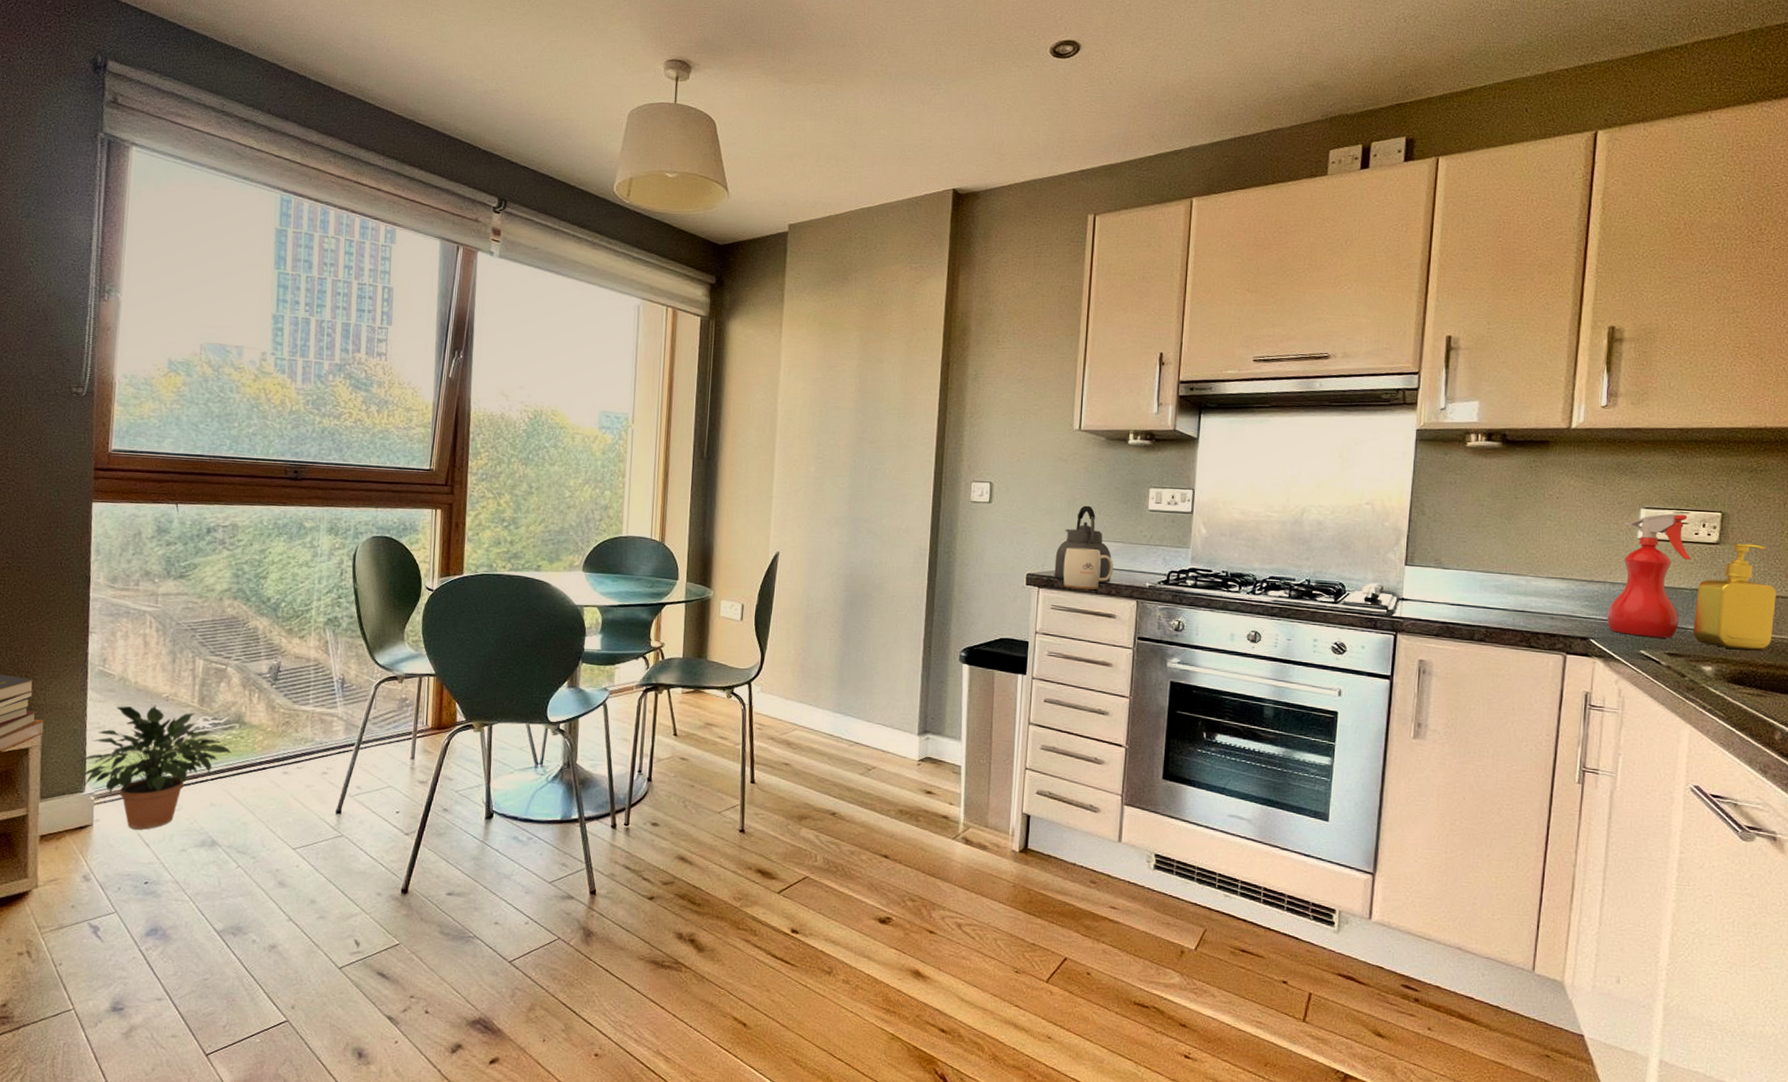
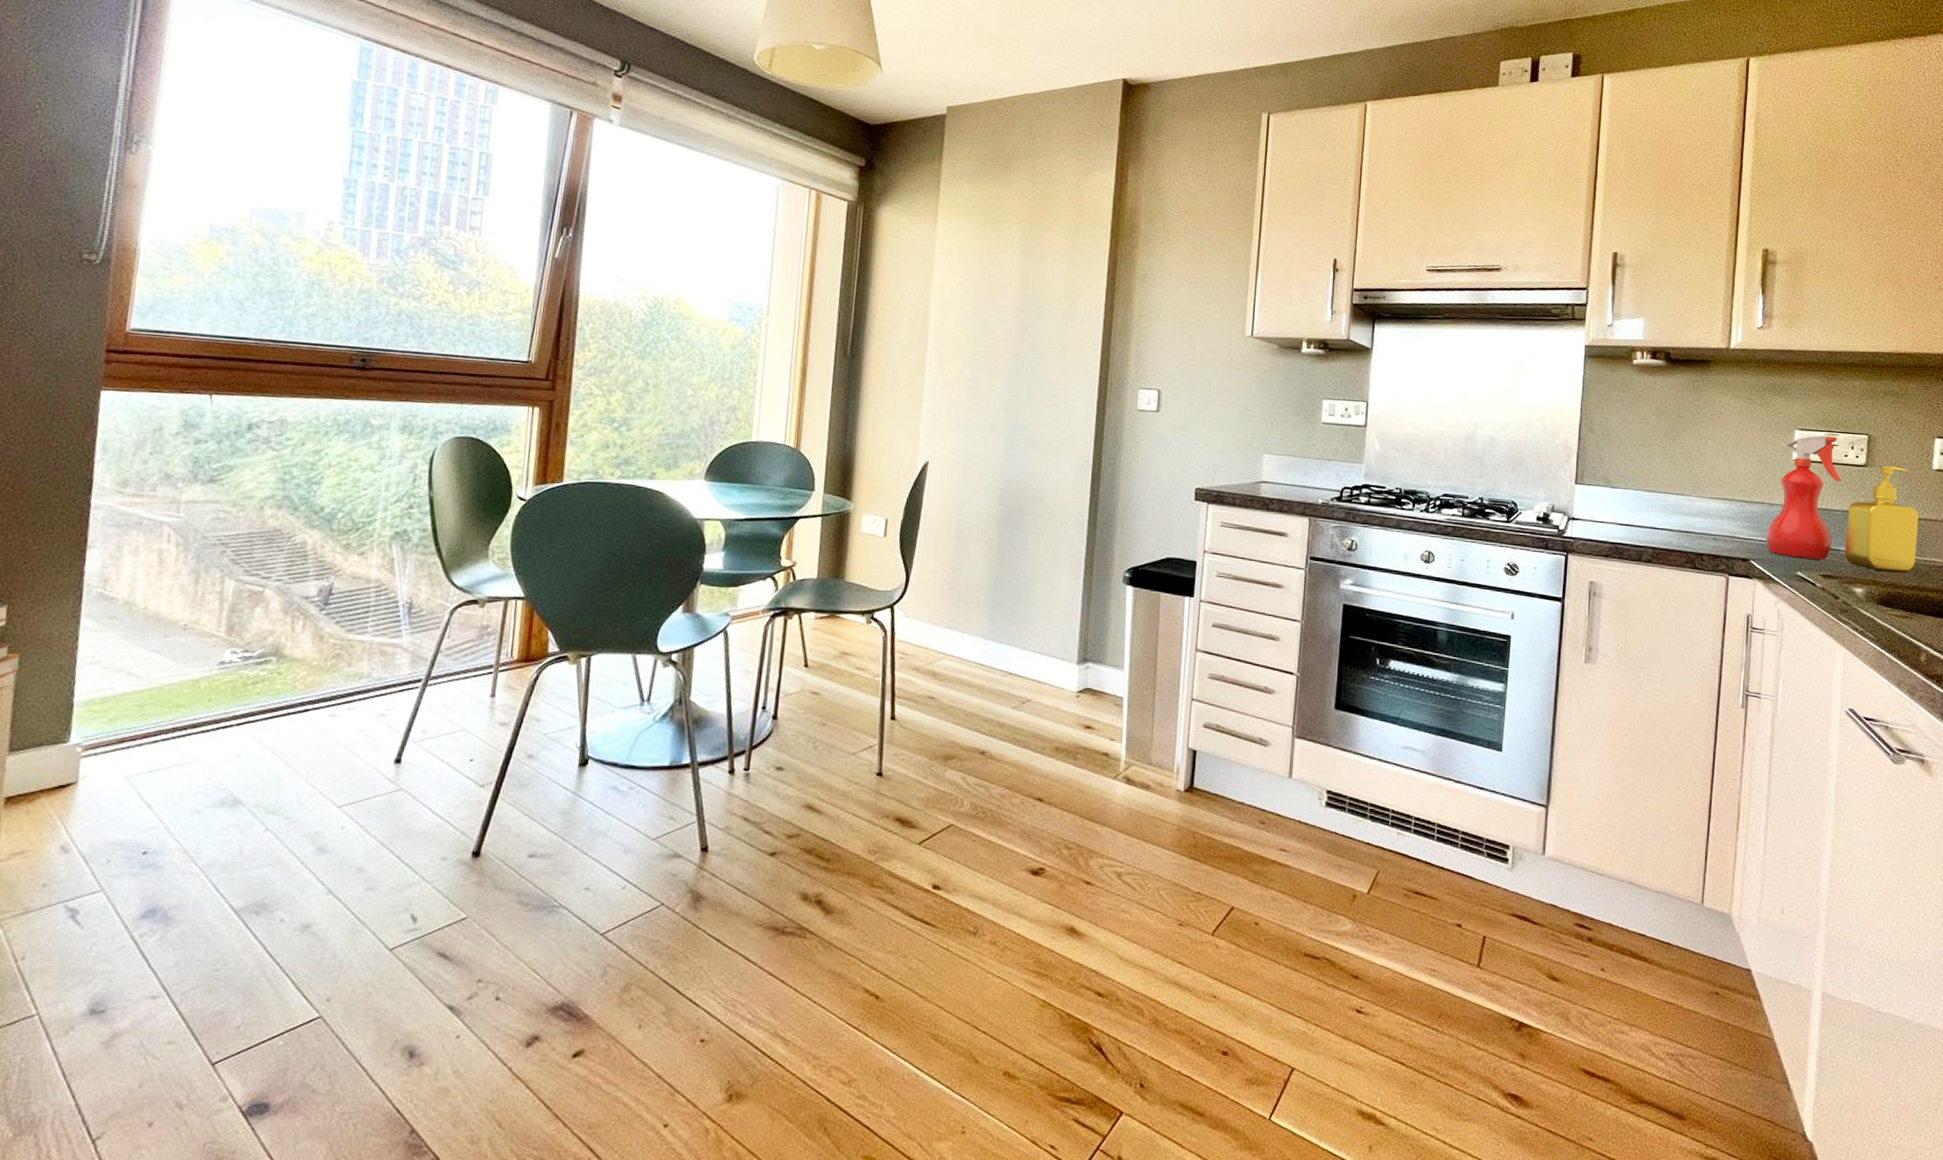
potted plant: present [74,705,231,830] -> none [56,634,265,788]
kettle: present [1054,505,1111,584] -> none [1224,416,1283,500]
mug: present [1062,547,1114,591] -> none [1233,460,1286,507]

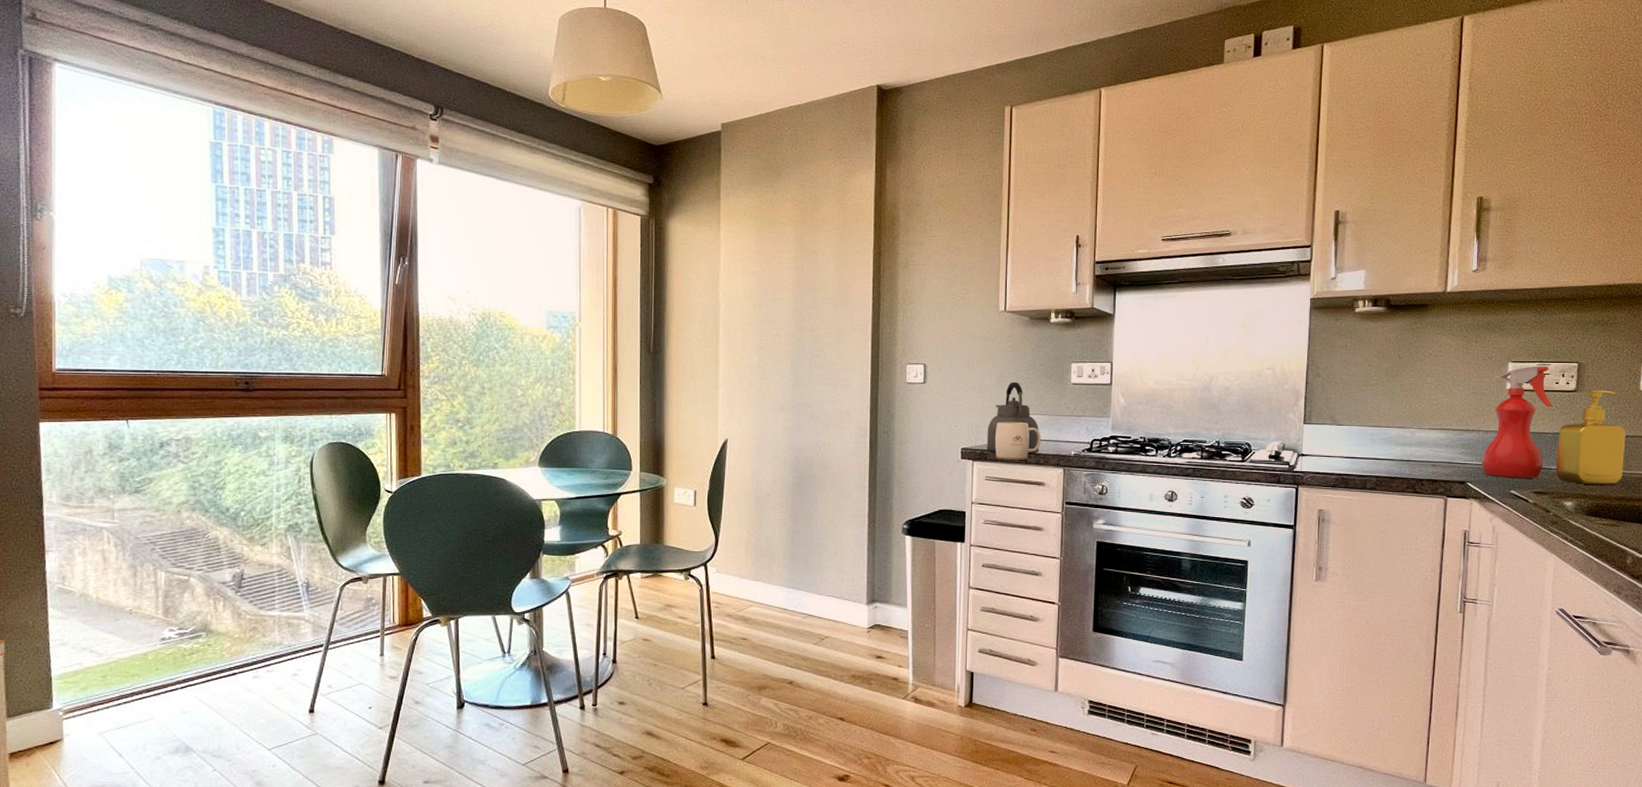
kettle: none [1224,416,1283,500] -> present [987,382,1039,454]
mug: none [1233,460,1286,507] -> present [994,421,1042,461]

